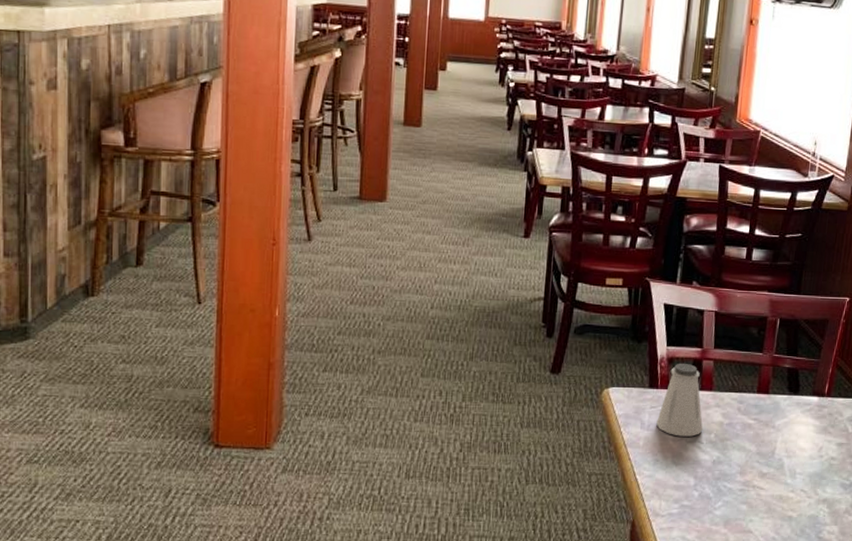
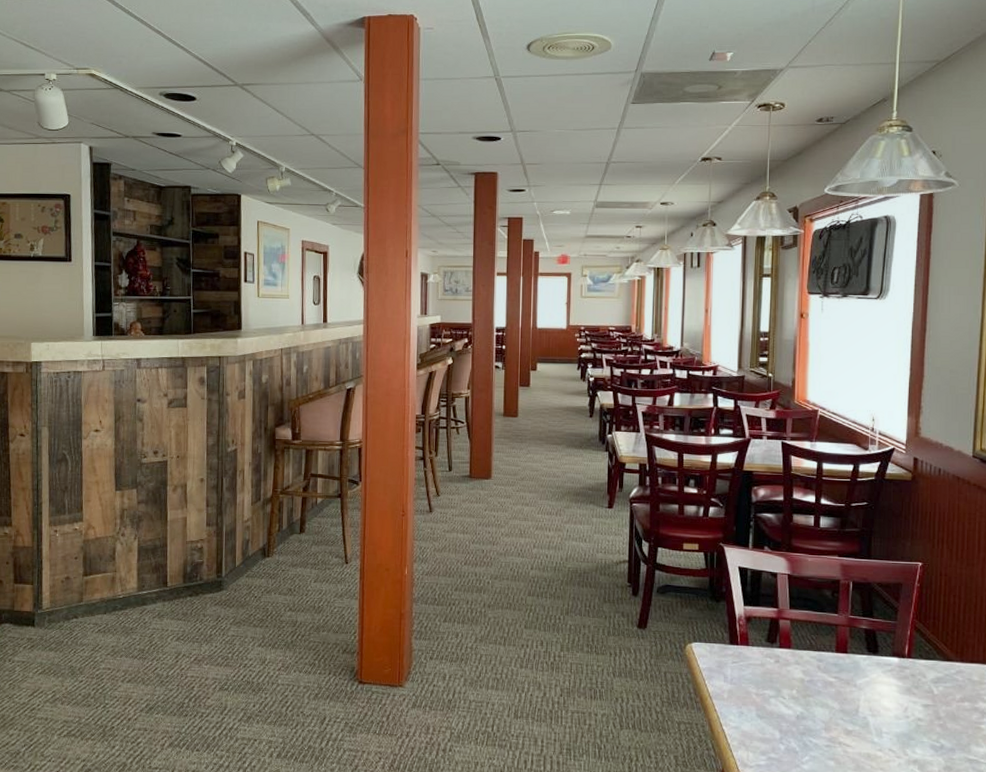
saltshaker: present [656,363,703,437] -> none [739,621,785,692]

